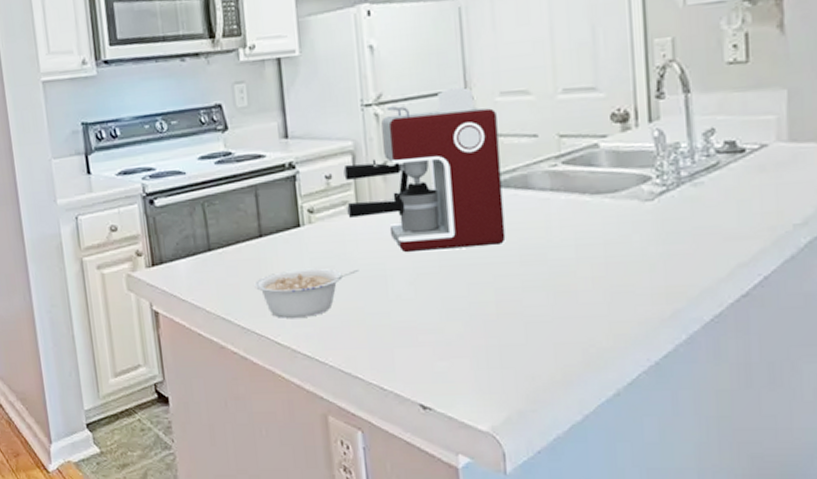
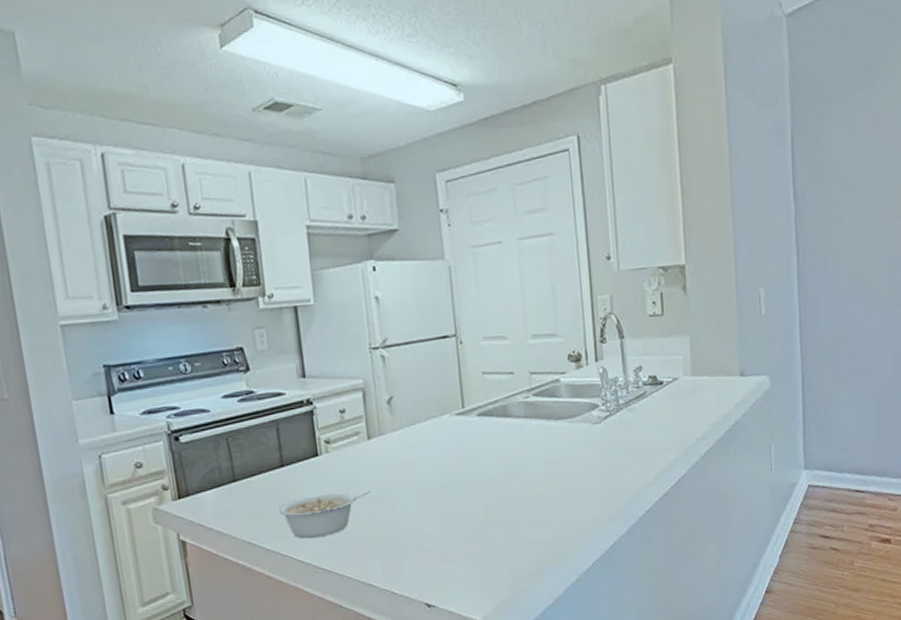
coffee maker: present [343,86,506,253] -> none [355,332,491,475]

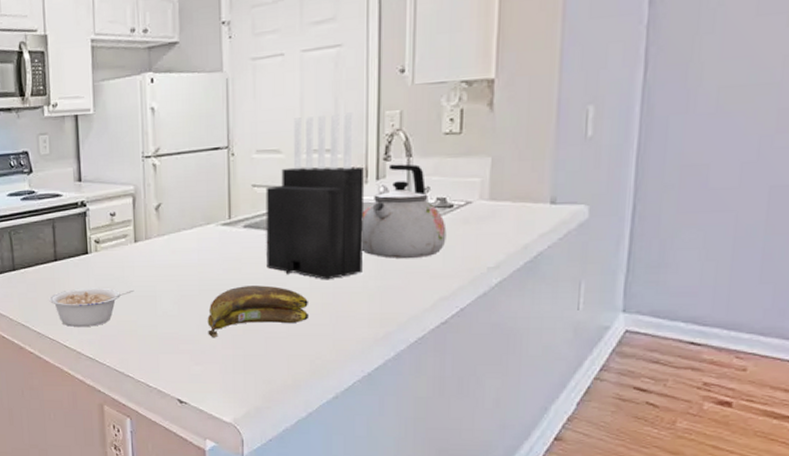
banana: none [449,473,546,534] -> present [207,285,308,338]
knife block: none [495,298,591,463] -> present [265,112,365,280]
kettle: none [586,345,661,437] -> present [361,164,447,258]

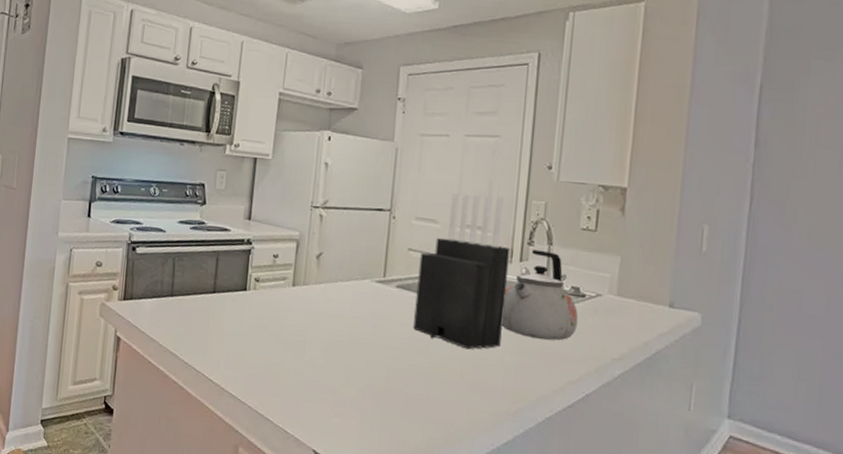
legume: present [49,287,134,327] -> none [201,323,286,364]
banana: present [207,285,308,338] -> none [350,343,448,392]

